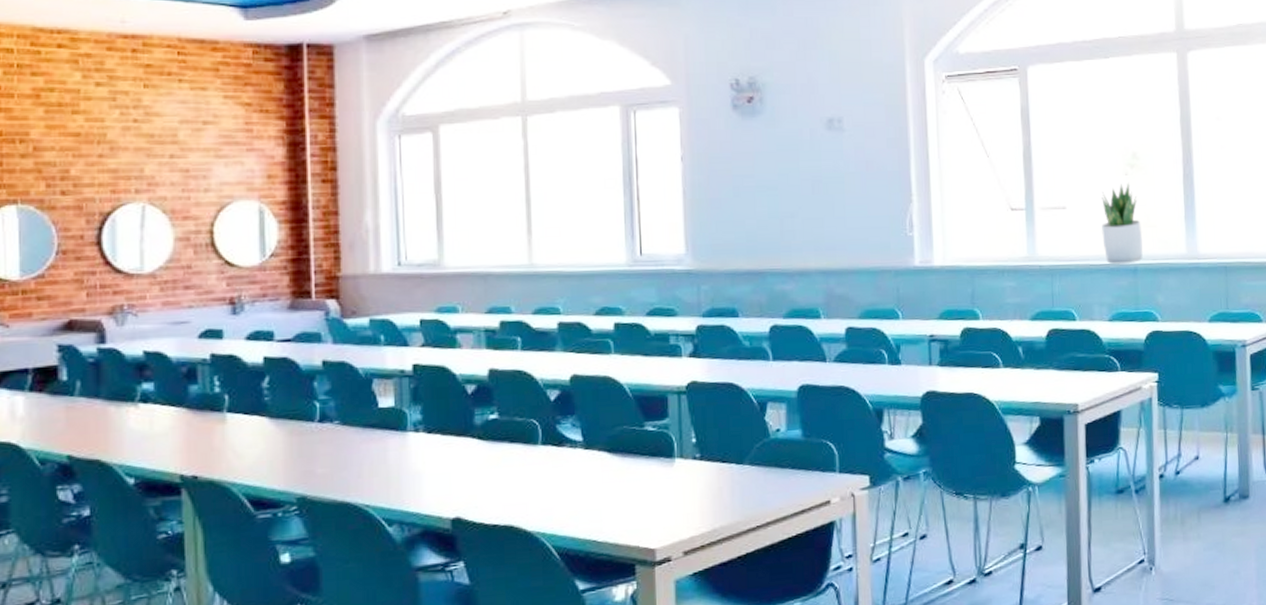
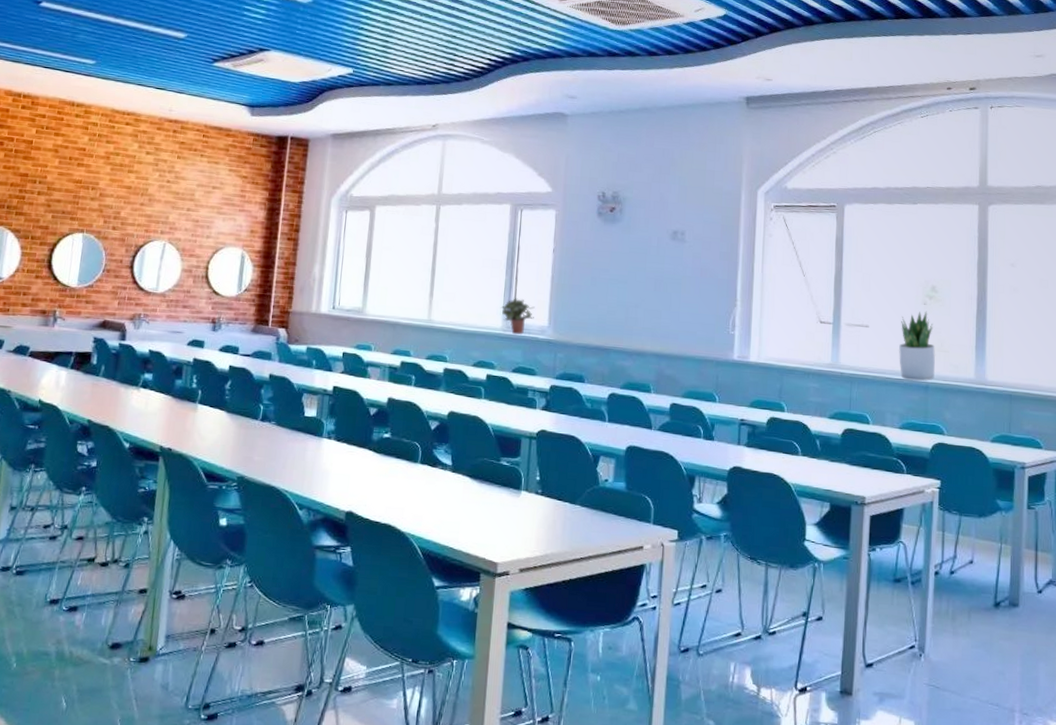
potted plant: none [622,223,667,270] -> present [500,298,535,336]

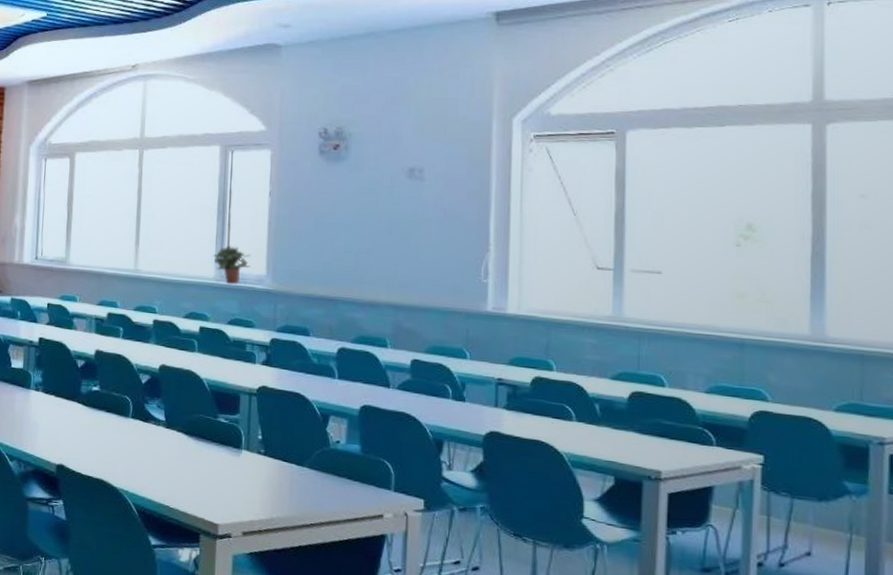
planter: present [899,311,935,382] -> none [703,254,753,338]

